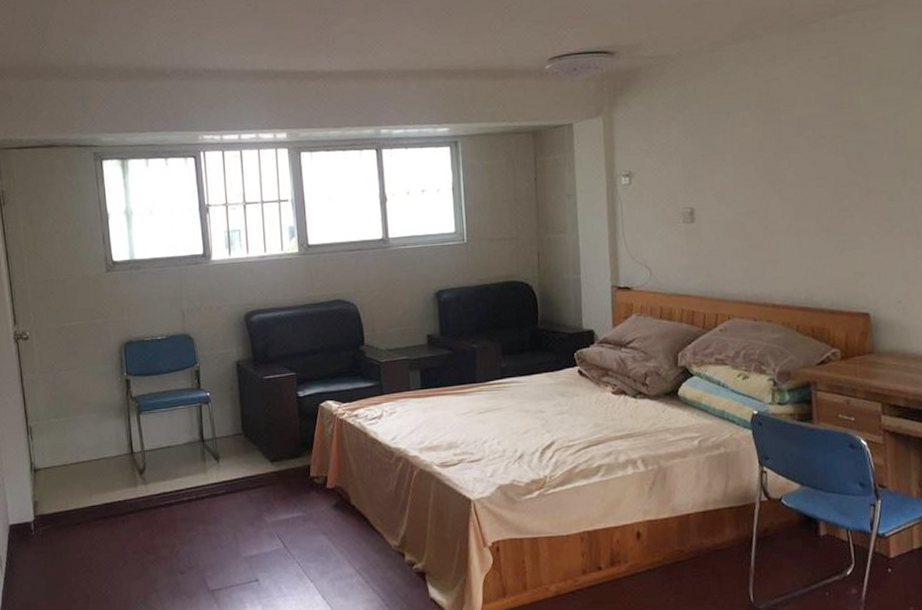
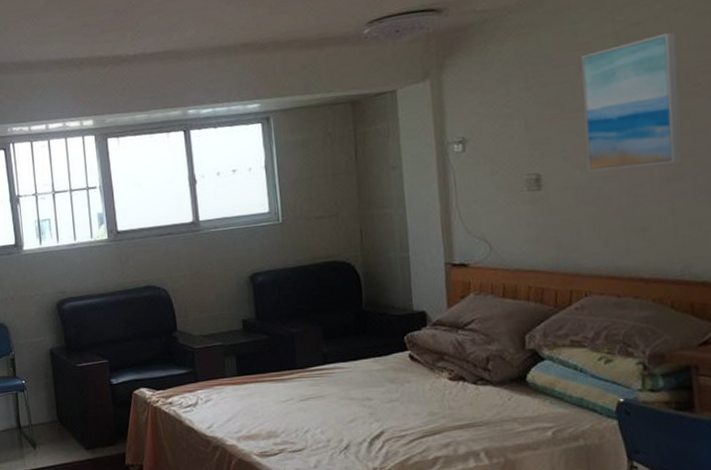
wall art: none [729,89,808,209] -> present [581,32,682,172]

